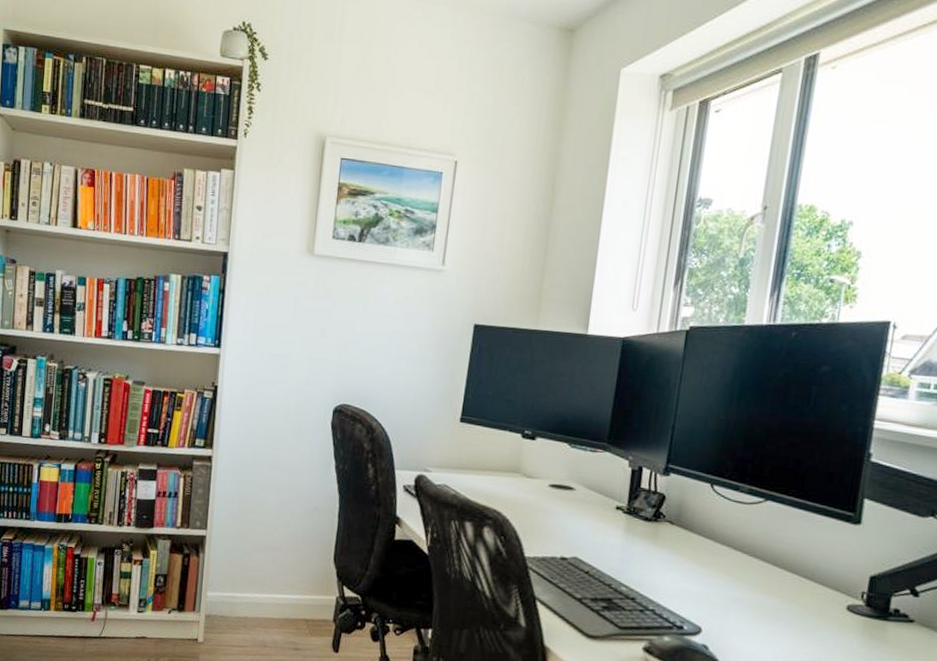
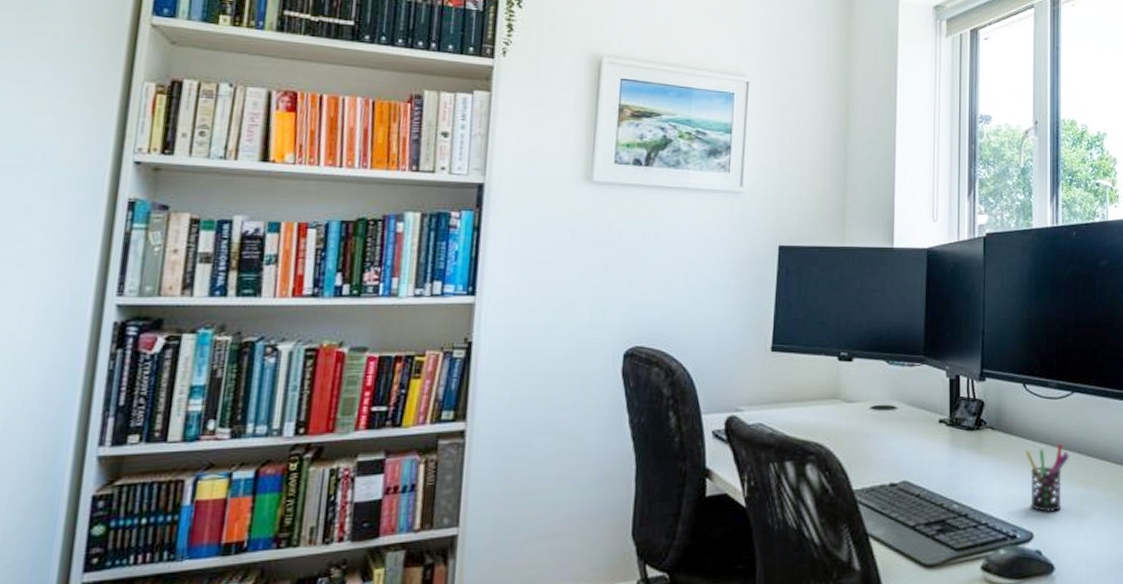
pen holder: none [702,548,753,613] -> present [1024,443,1069,513]

